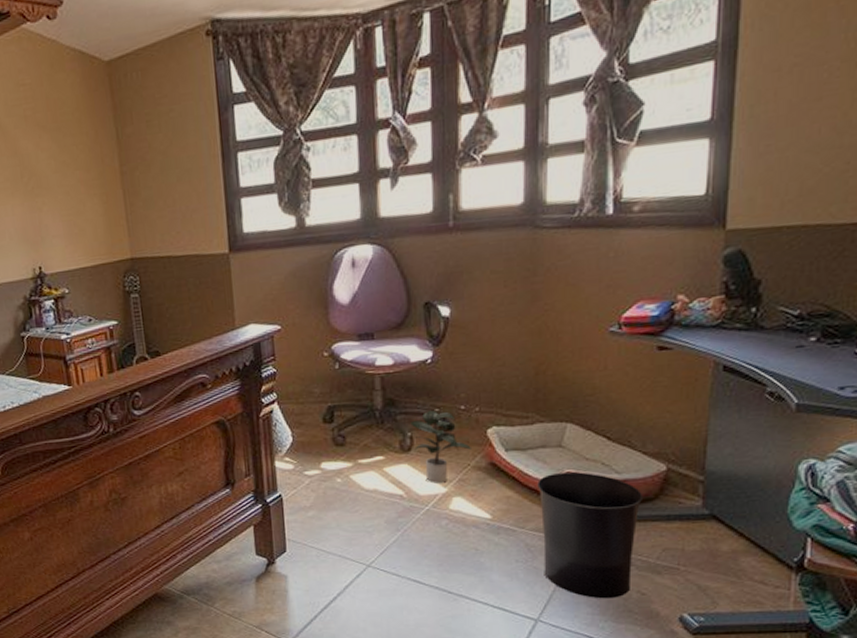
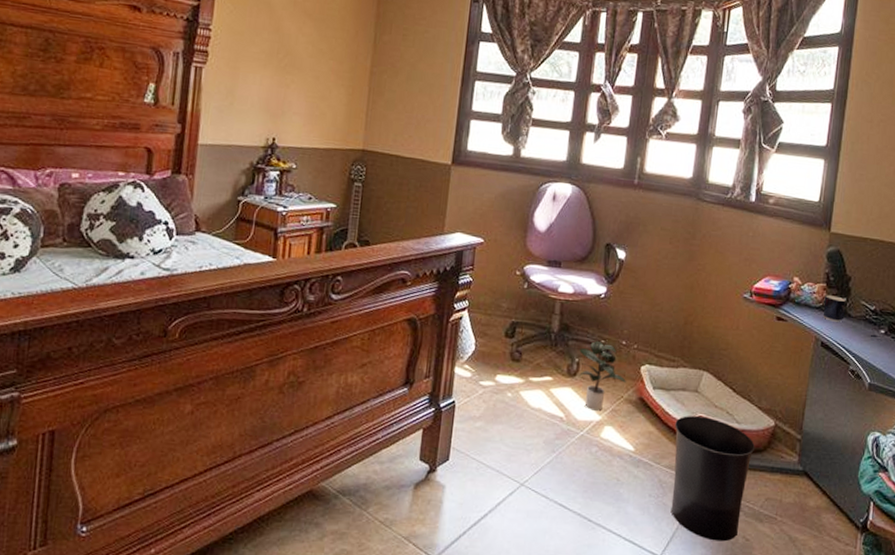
mug: none [722,307,757,339] -> present [822,295,846,322]

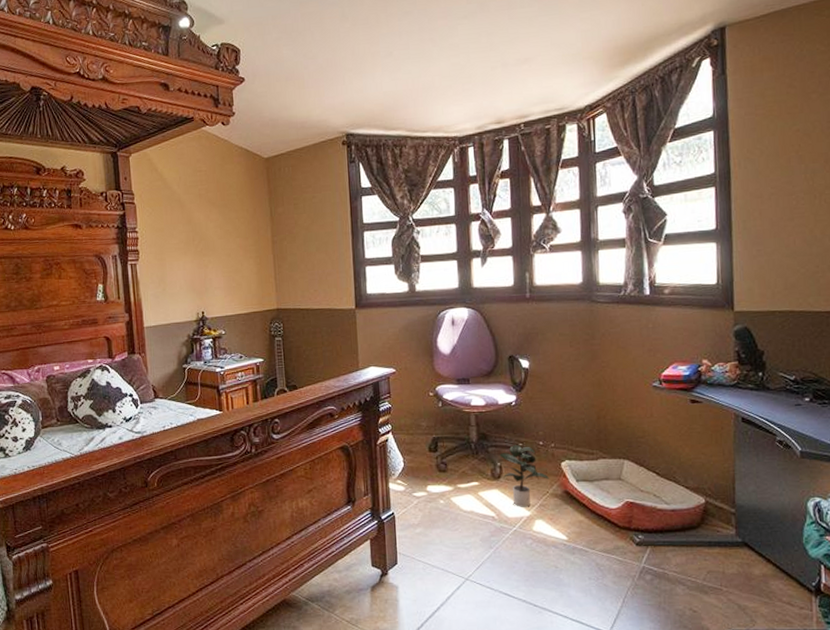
waste bin: present [671,415,755,542] -> none [603,501,688,615]
mug: present [822,295,846,322] -> none [738,371,764,397]

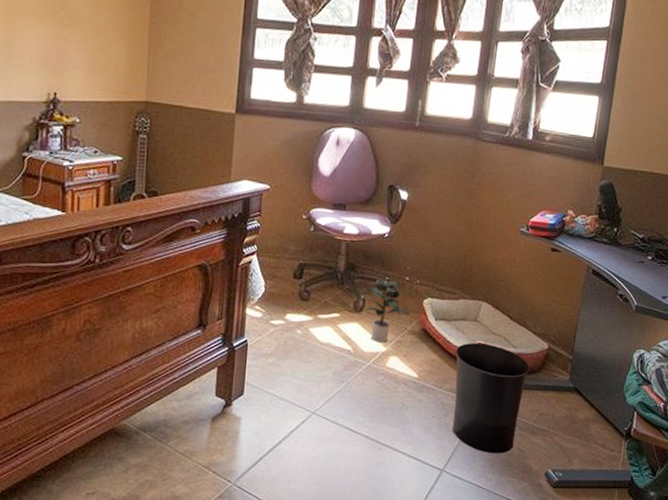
waste bin: none [603,501,688,615] -> present [452,342,530,454]

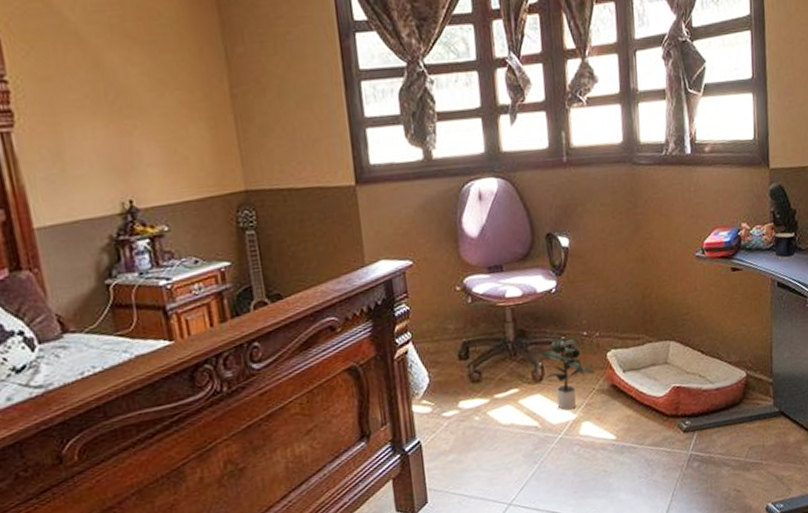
waste bin: present [452,342,530,454] -> none [651,385,731,502]
mug: none [594,226,617,251] -> present [773,232,797,260]

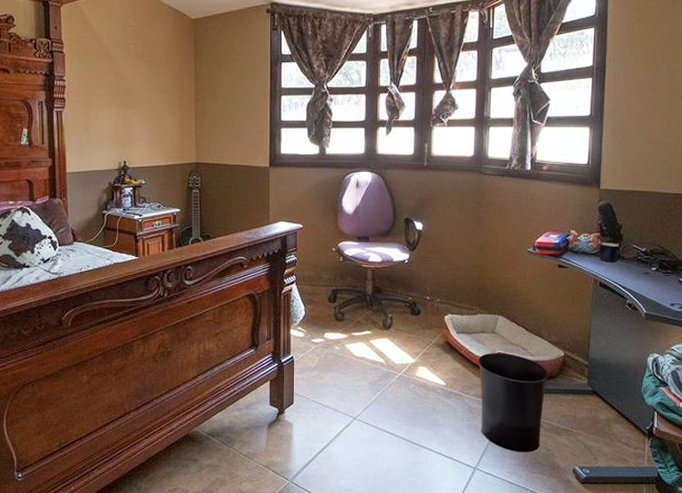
potted plant: present [539,338,596,411] -> none [390,298,434,355]
waste bin: none [651,385,731,502] -> present [478,352,548,453]

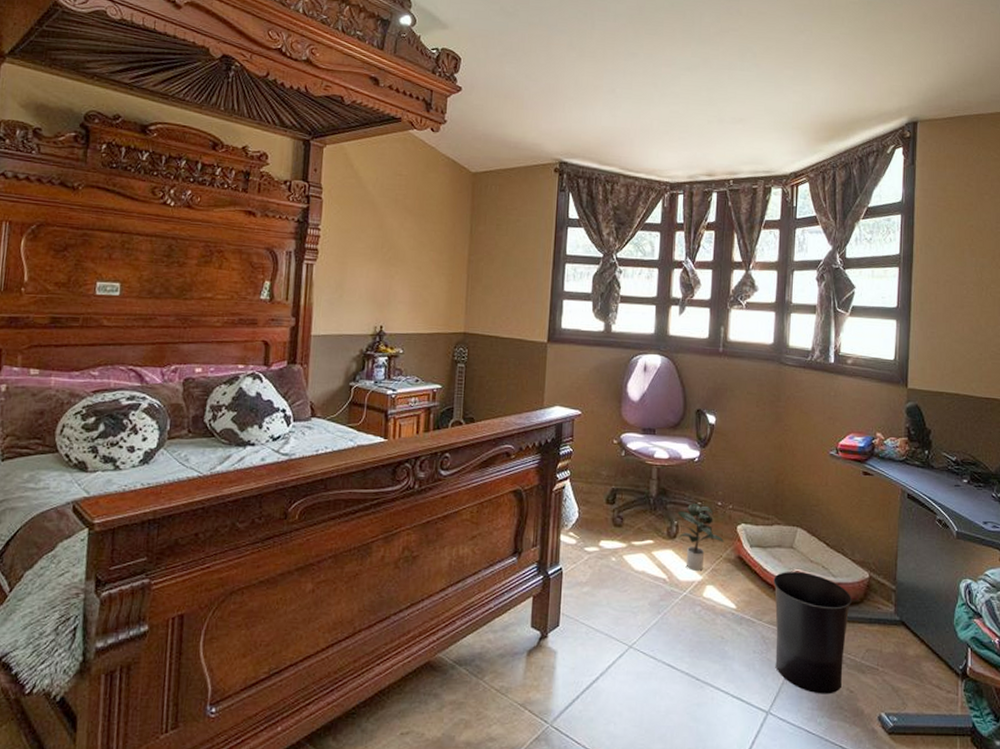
potted plant: none [390,298,434,355] -> present [676,502,725,571]
mug: present [599,242,620,264] -> none [907,448,929,474]

